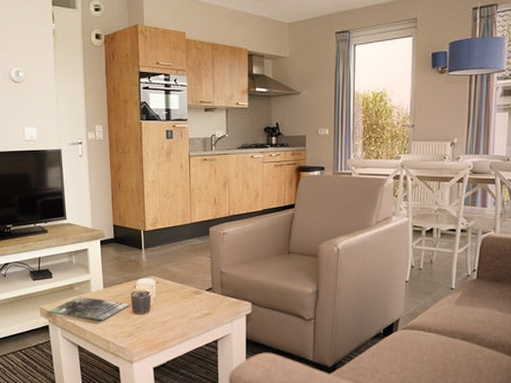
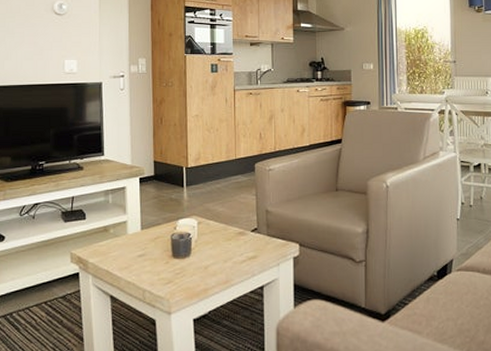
magazine: present [48,297,131,321] -> none [79,240,170,267]

